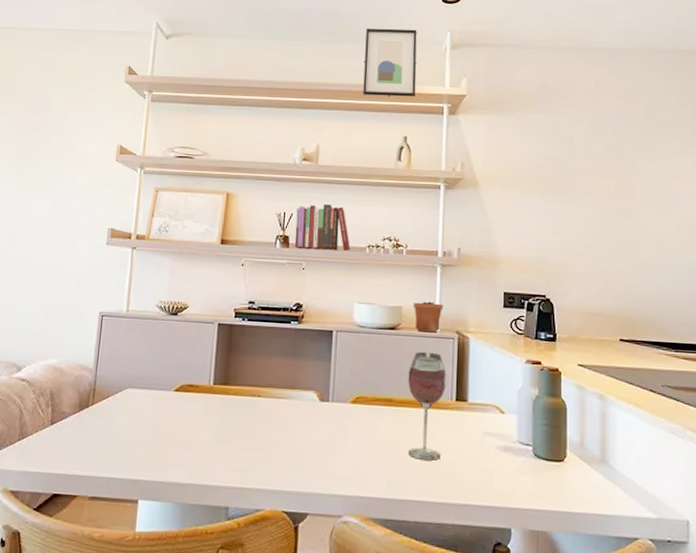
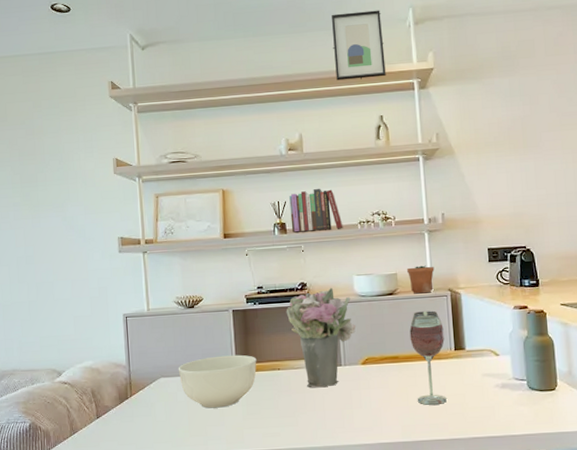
bowl: none [148,372,237,431] -> present [178,354,257,409]
flower bouquet: none [276,313,351,424] -> present [286,288,356,388]

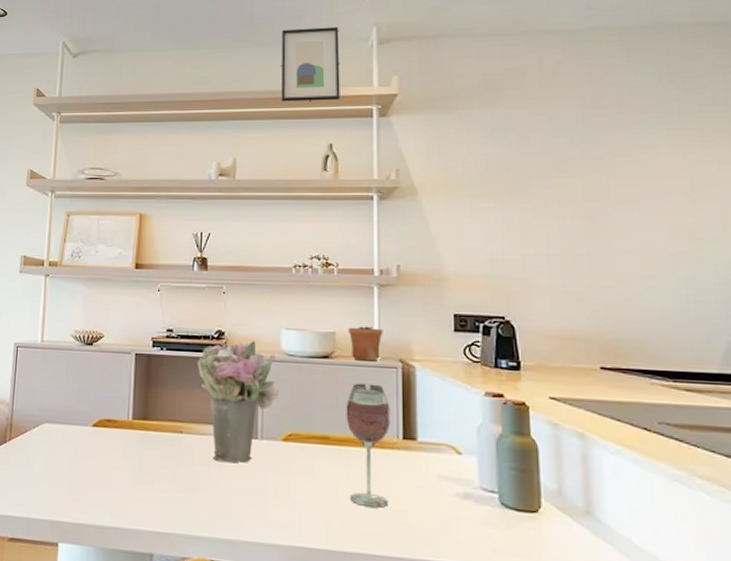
bowl: present [178,354,257,409] -> none [65,406,157,470]
books: present [289,188,344,234] -> none [213,221,275,273]

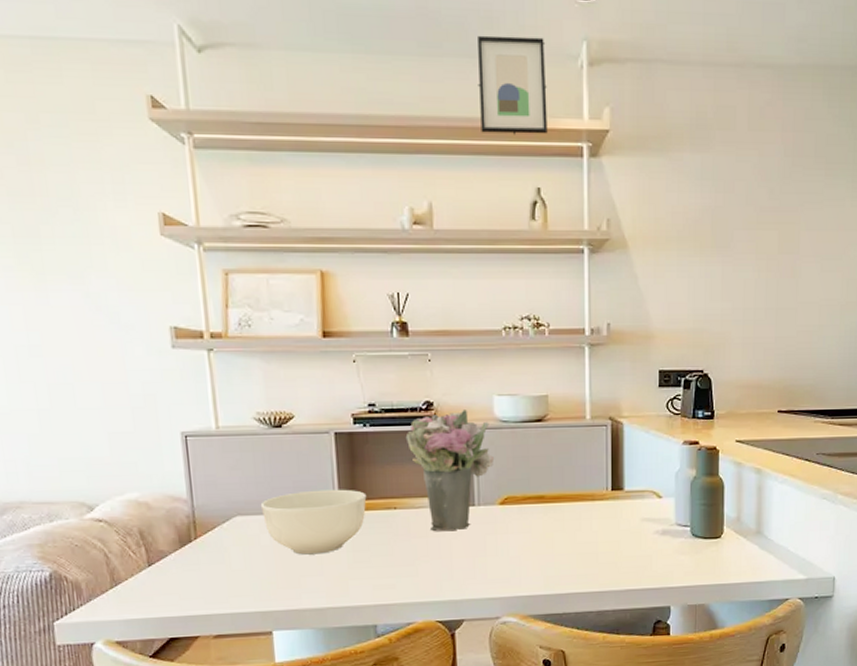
bowl: none [65,406,157,470] -> present [260,489,367,555]
wineglass: present [346,383,390,508] -> none [559,442,600,553]
planter: present [347,326,383,362] -> none [560,387,594,422]

